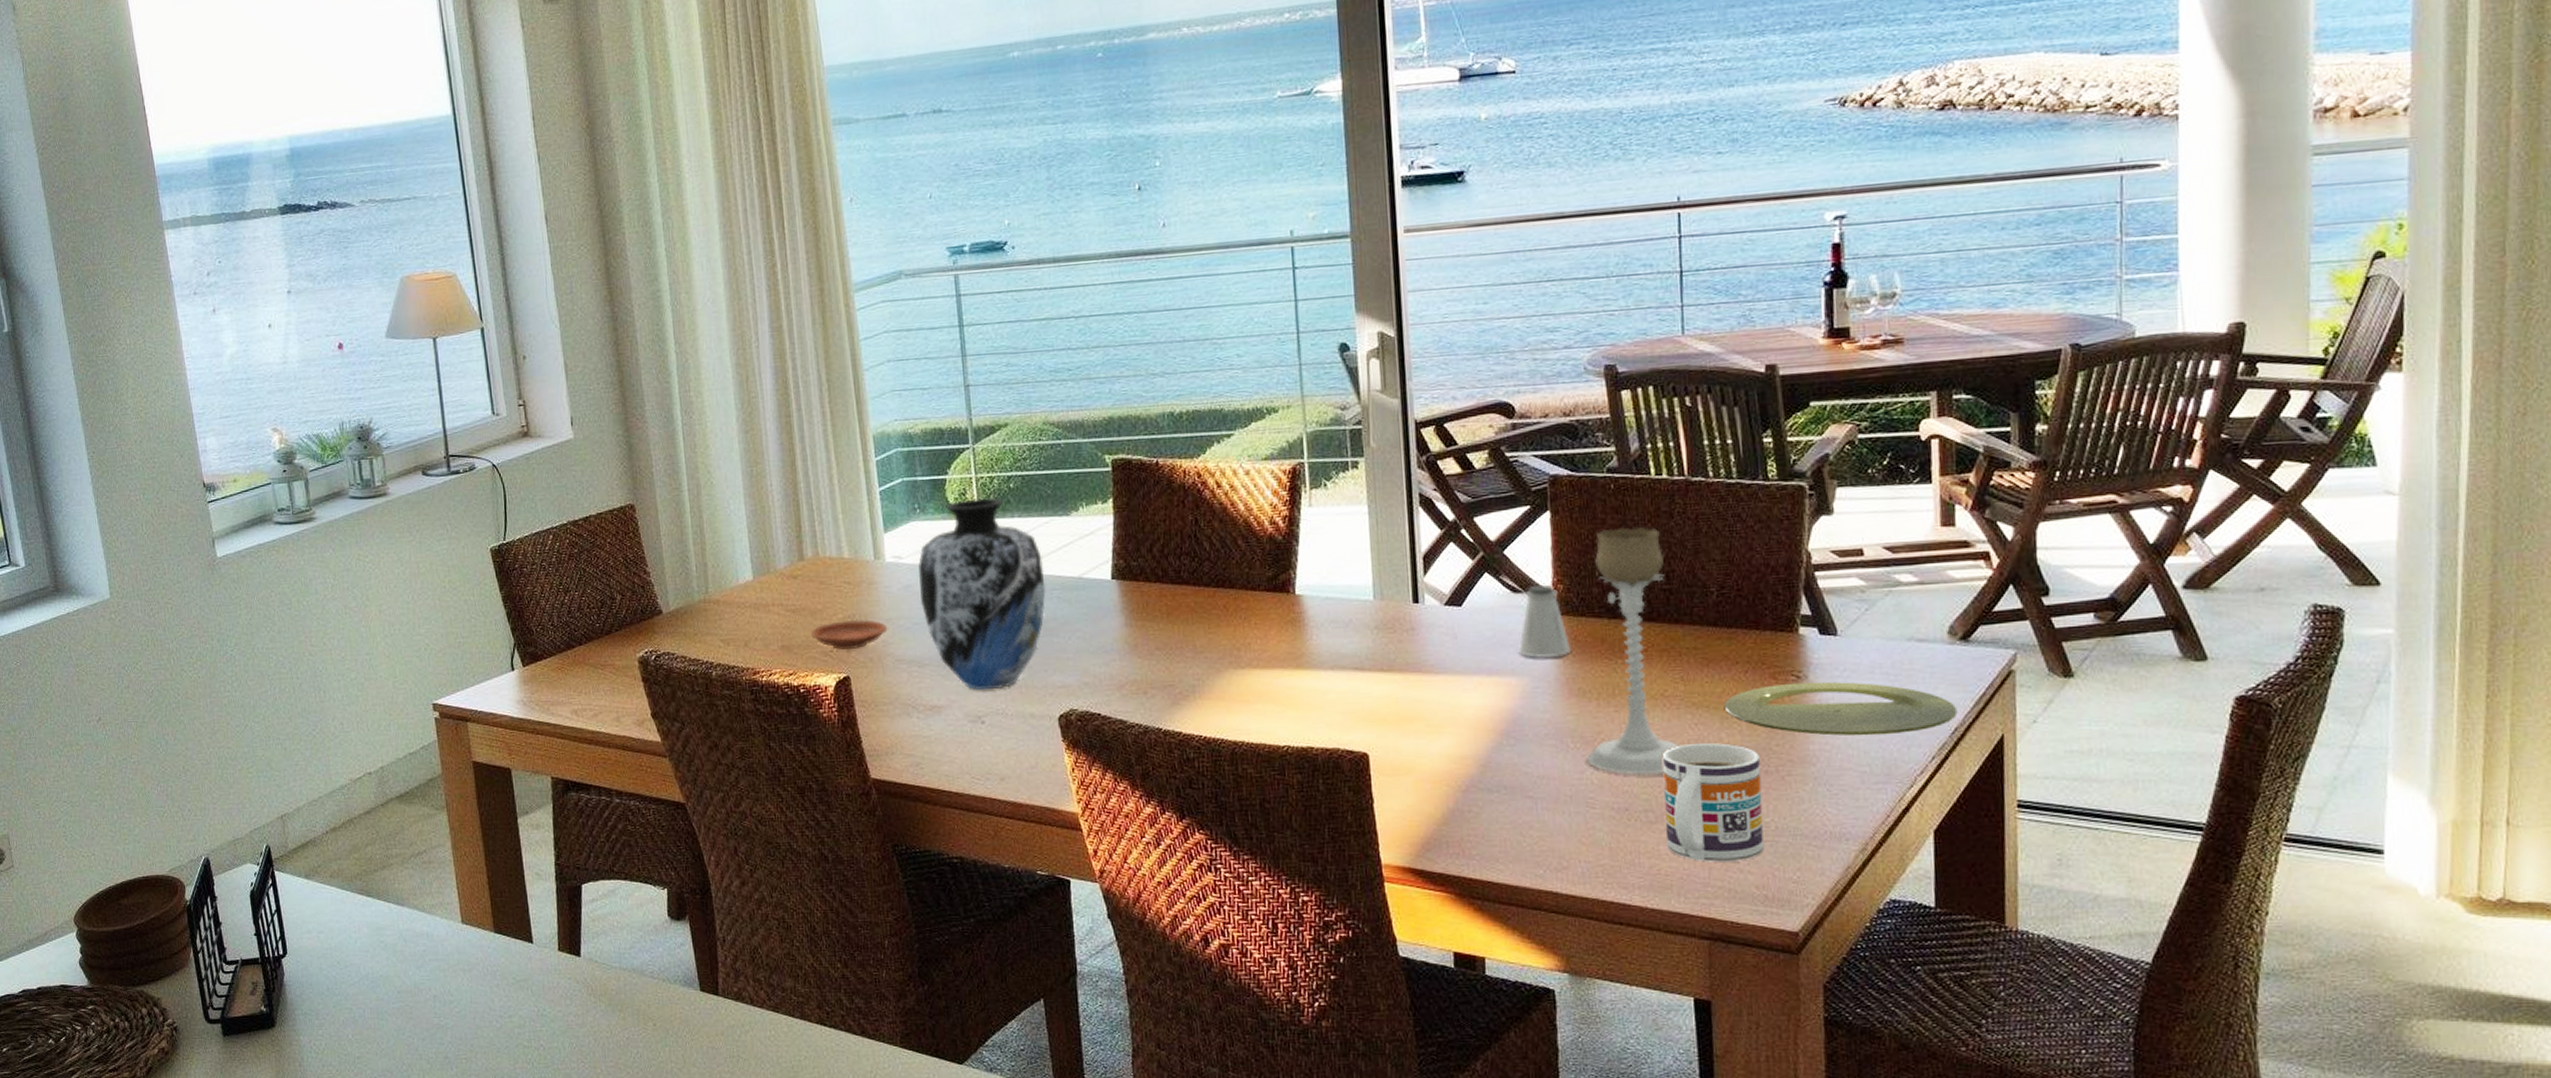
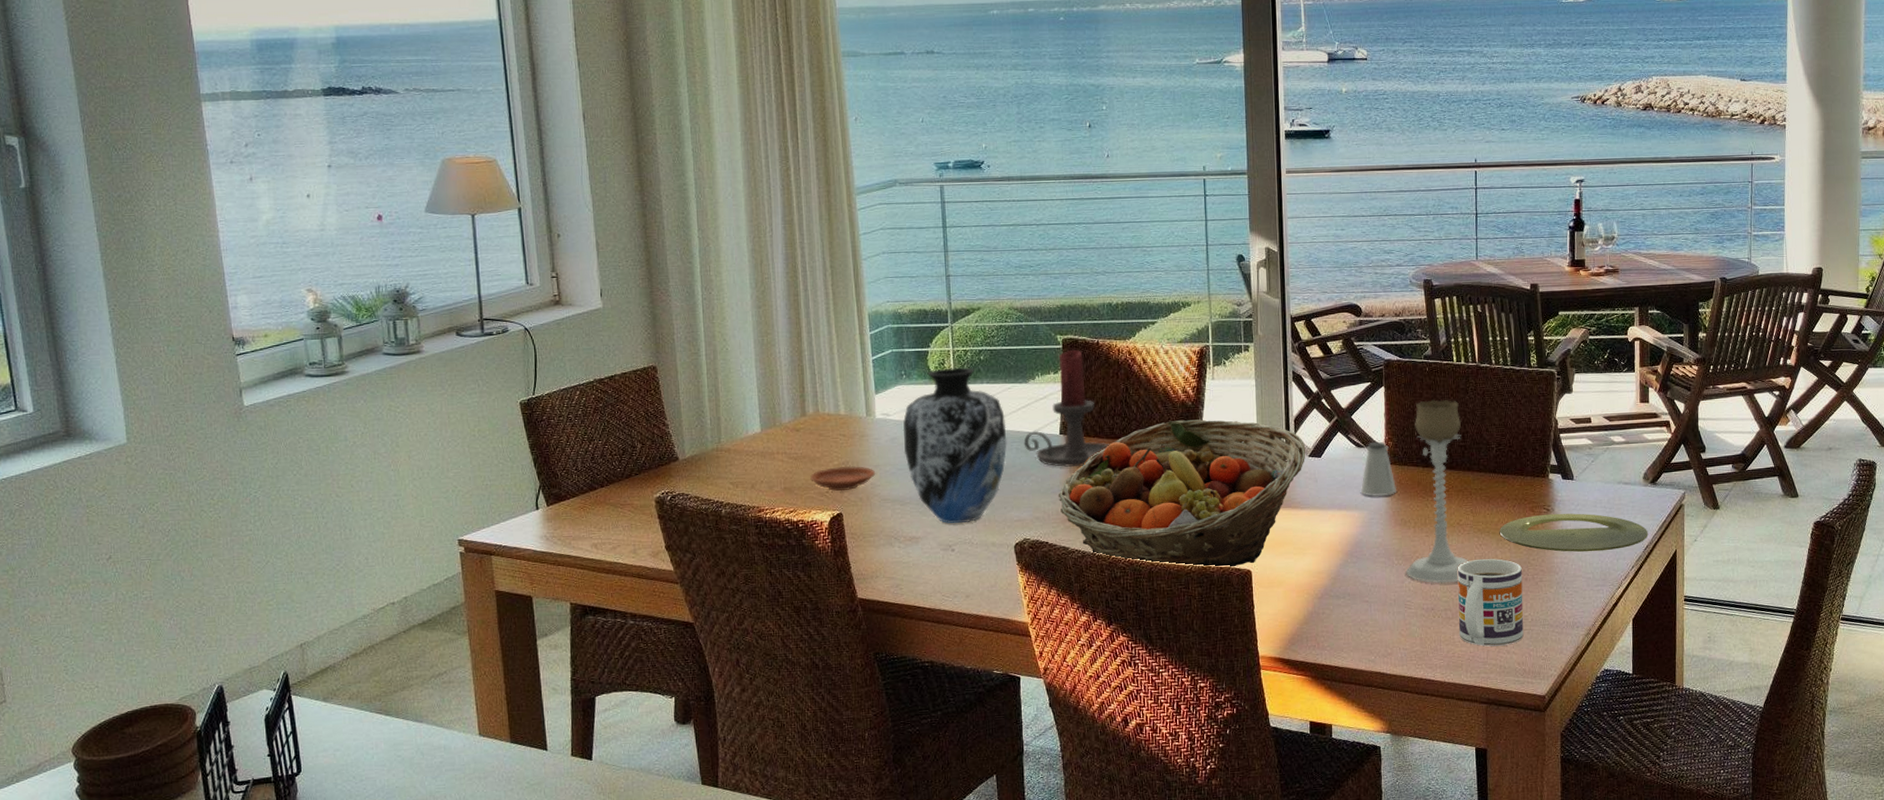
candle holder: none [1066,472,1175,621] -> present [1023,349,1109,468]
fruit basket: none [1111,558,1441,750] -> present [1058,419,1306,568]

